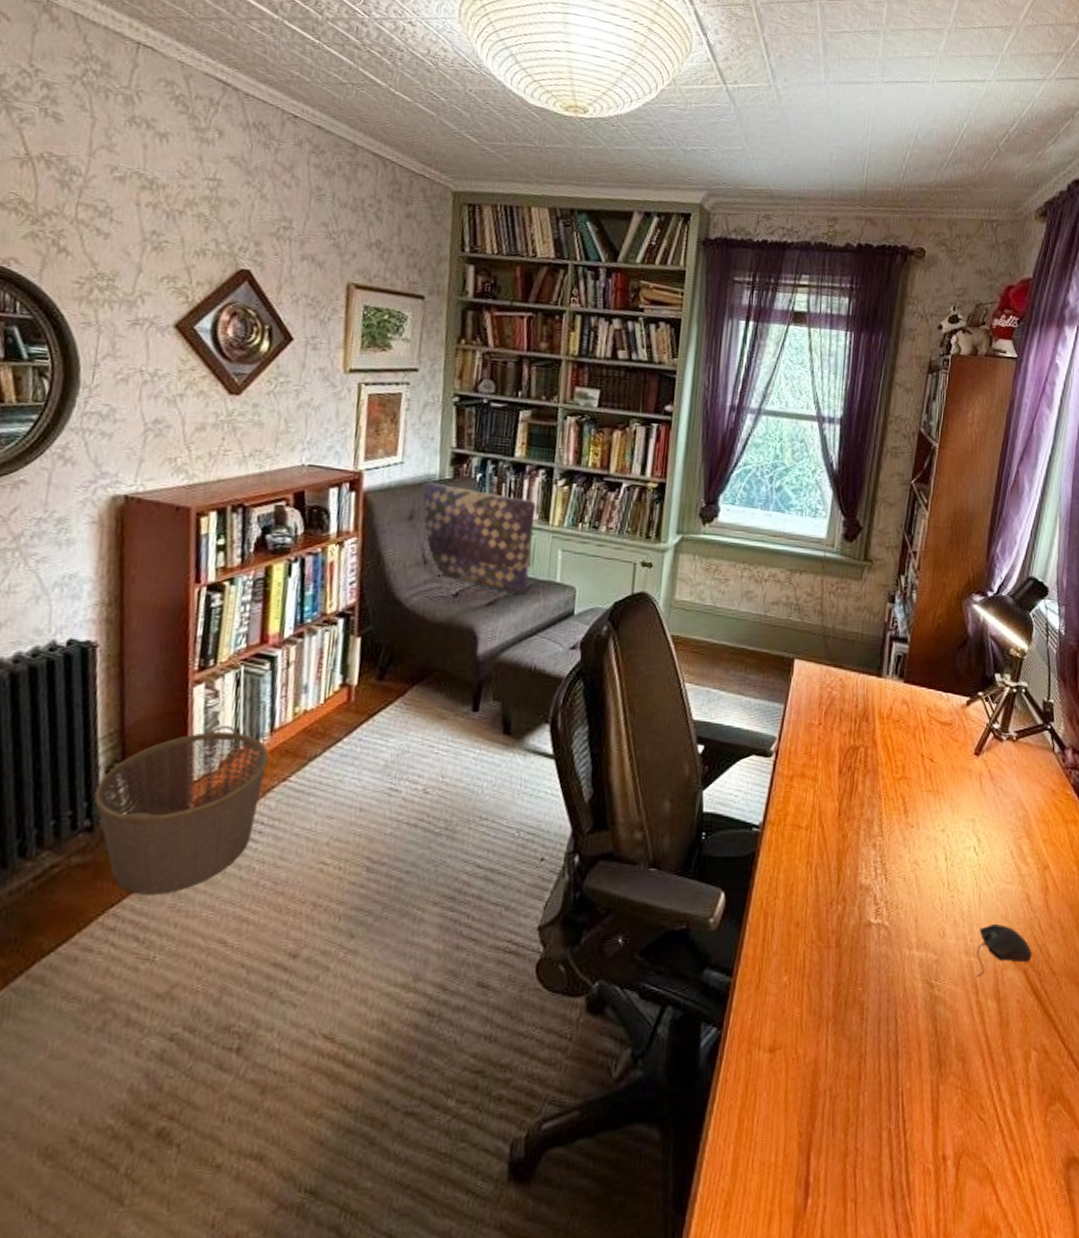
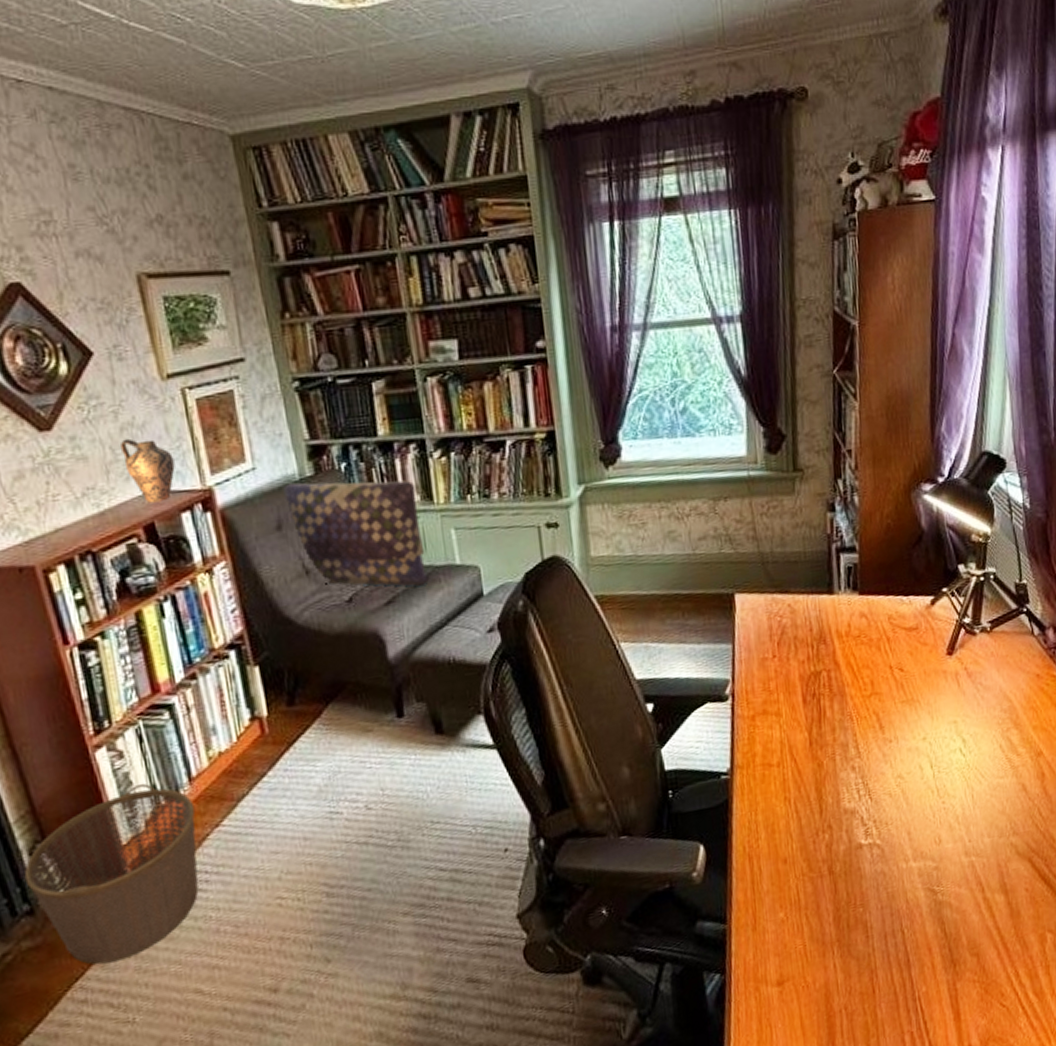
ceramic jug: none [292,415,337,475] -> present [119,438,176,503]
computer mouse: present [976,923,1032,978] -> none [977,819,1035,876]

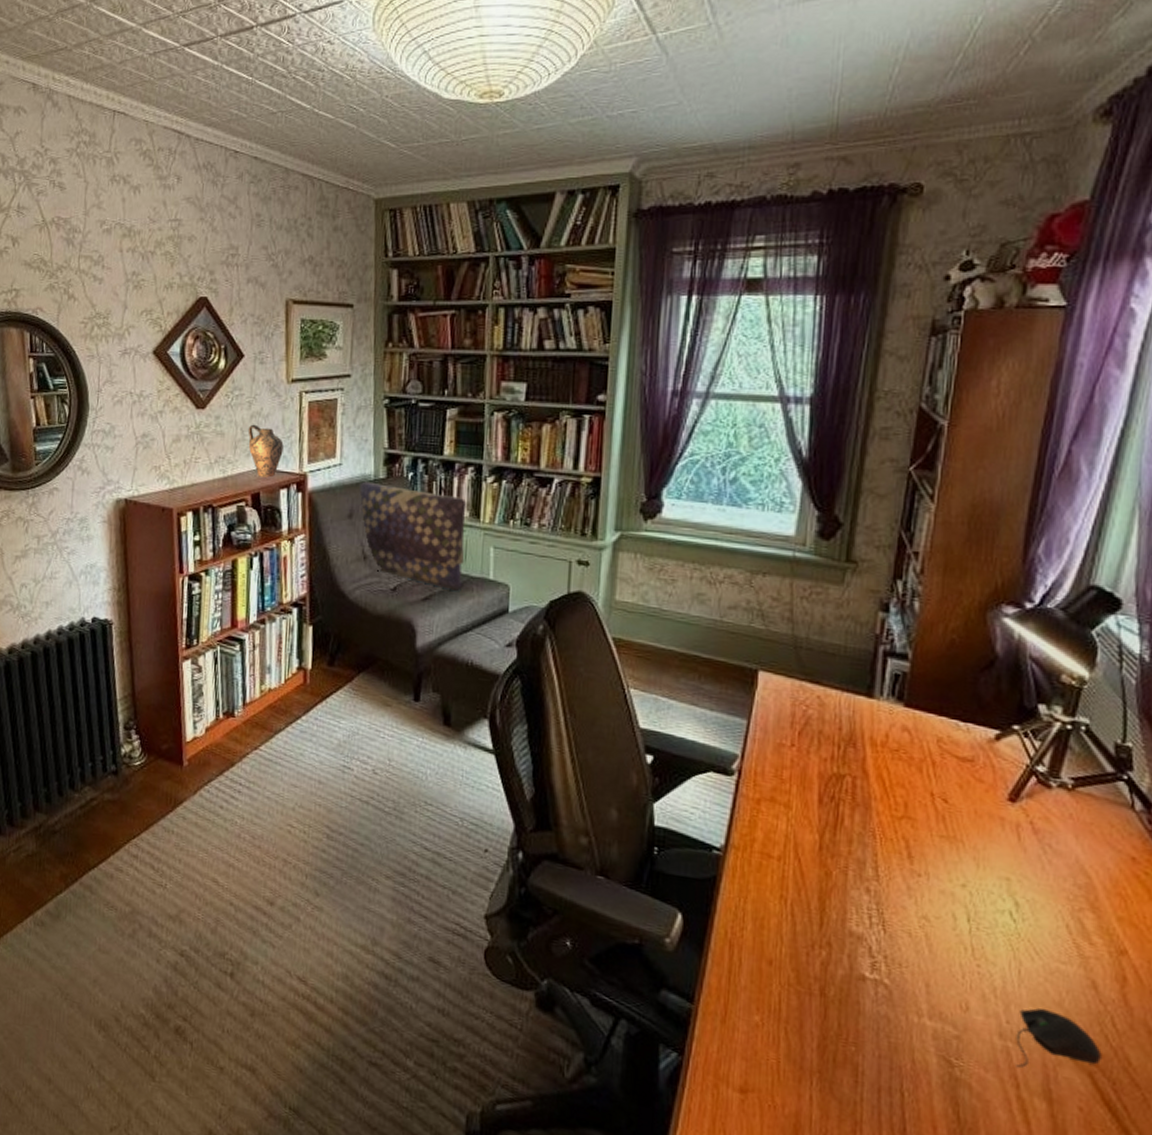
basket: present [24,783,199,965] -> none [117,696,243,834]
computer mouse: none [977,819,1035,876] -> present [1016,1007,1102,1069]

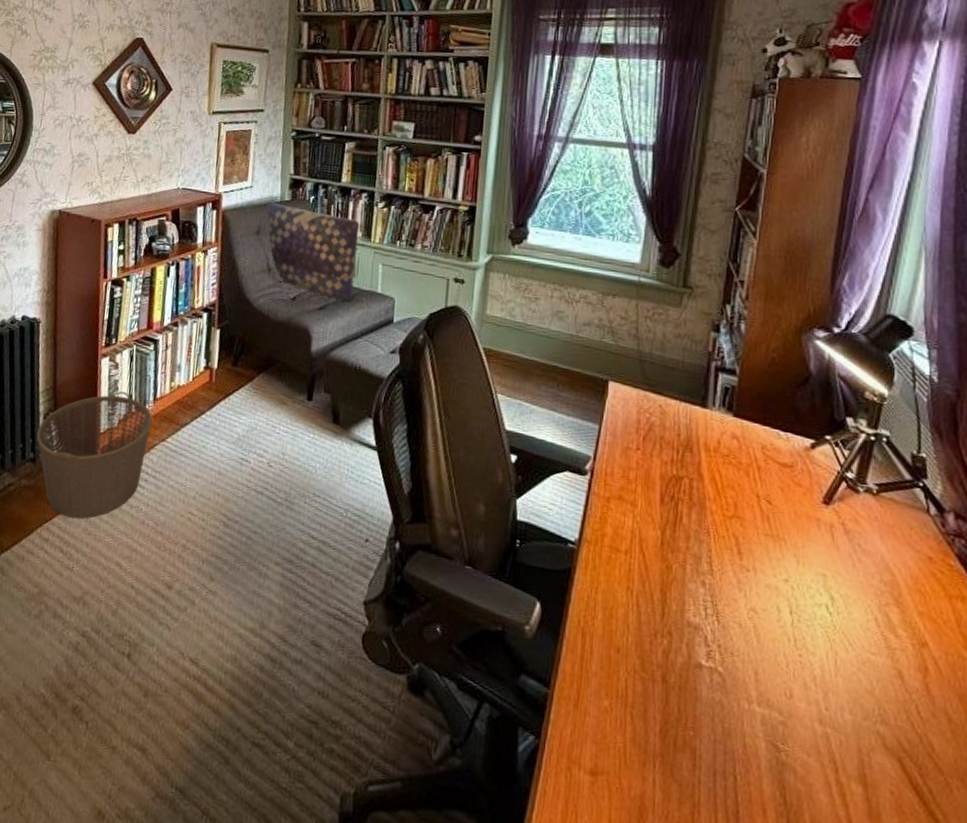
basket: none [117,696,243,834] -> present [36,391,153,519]
ceramic jug: present [248,424,284,478] -> none [171,149,203,196]
computer mouse: present [1016,1007,1102,1069] -> none [834,696,909,754]

